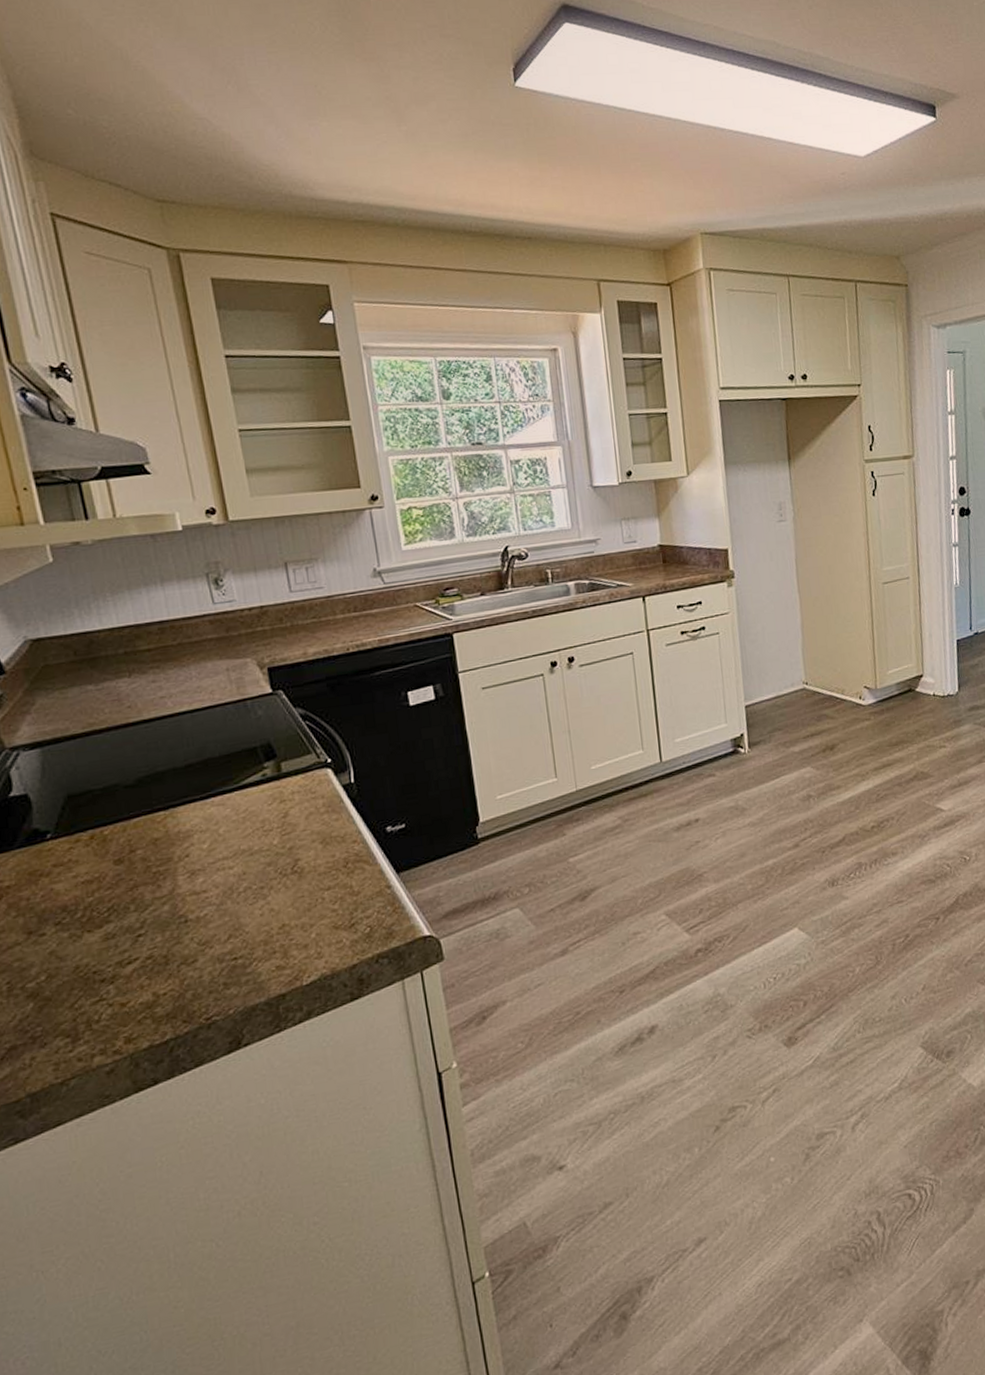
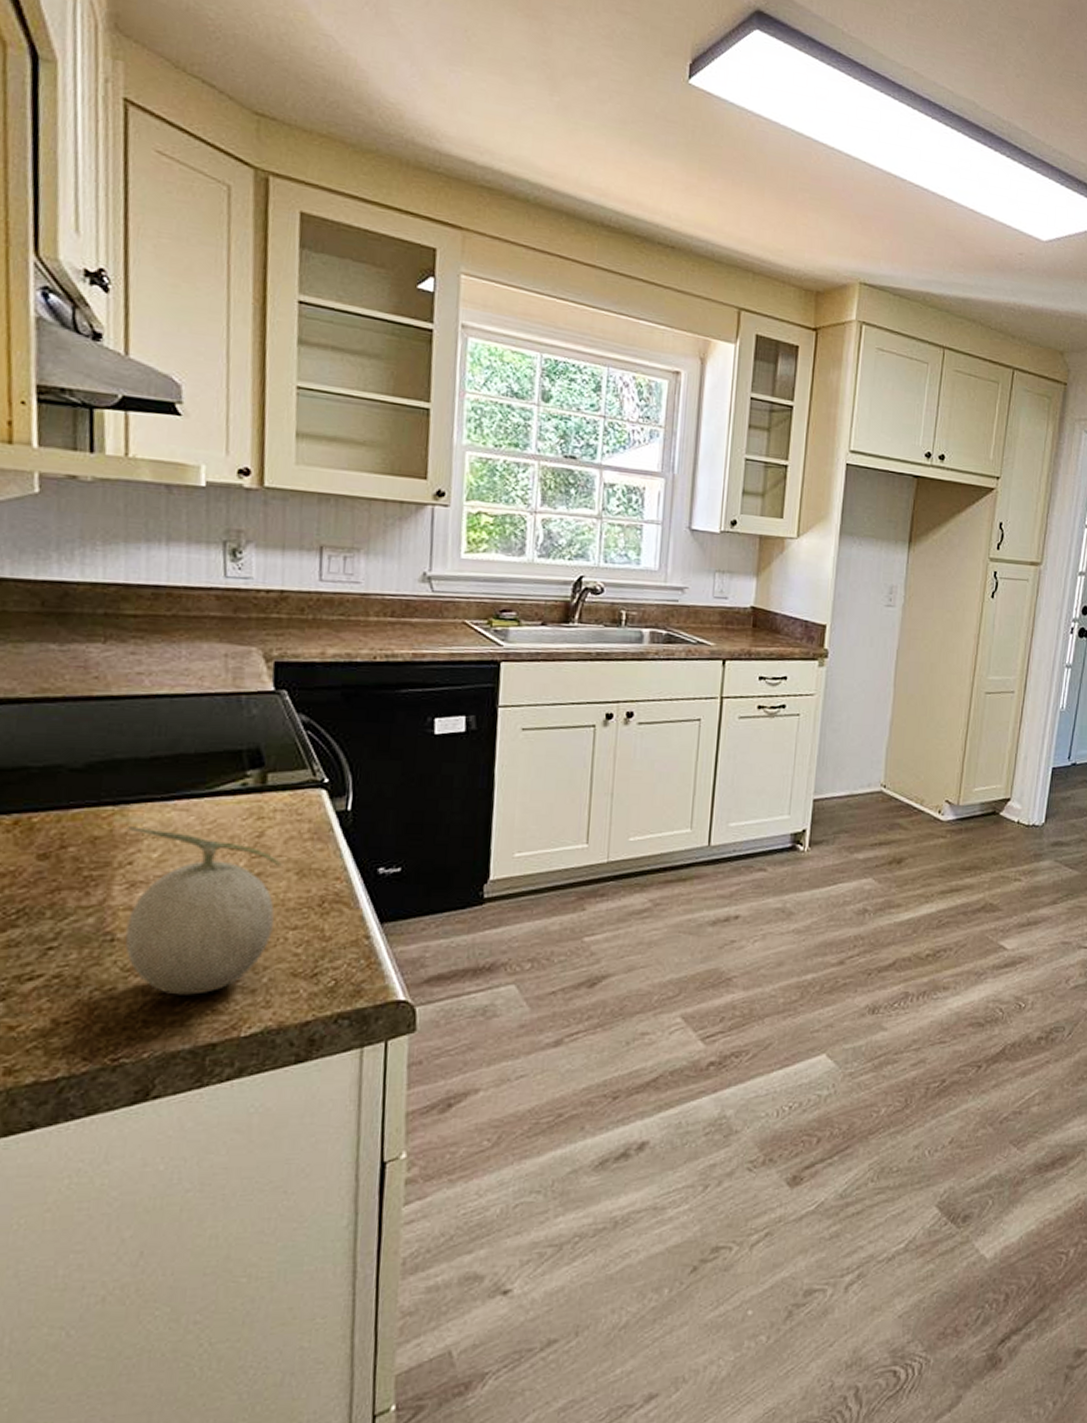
fruit: none [179,824,311,959] -> present [125,825,282,995]

